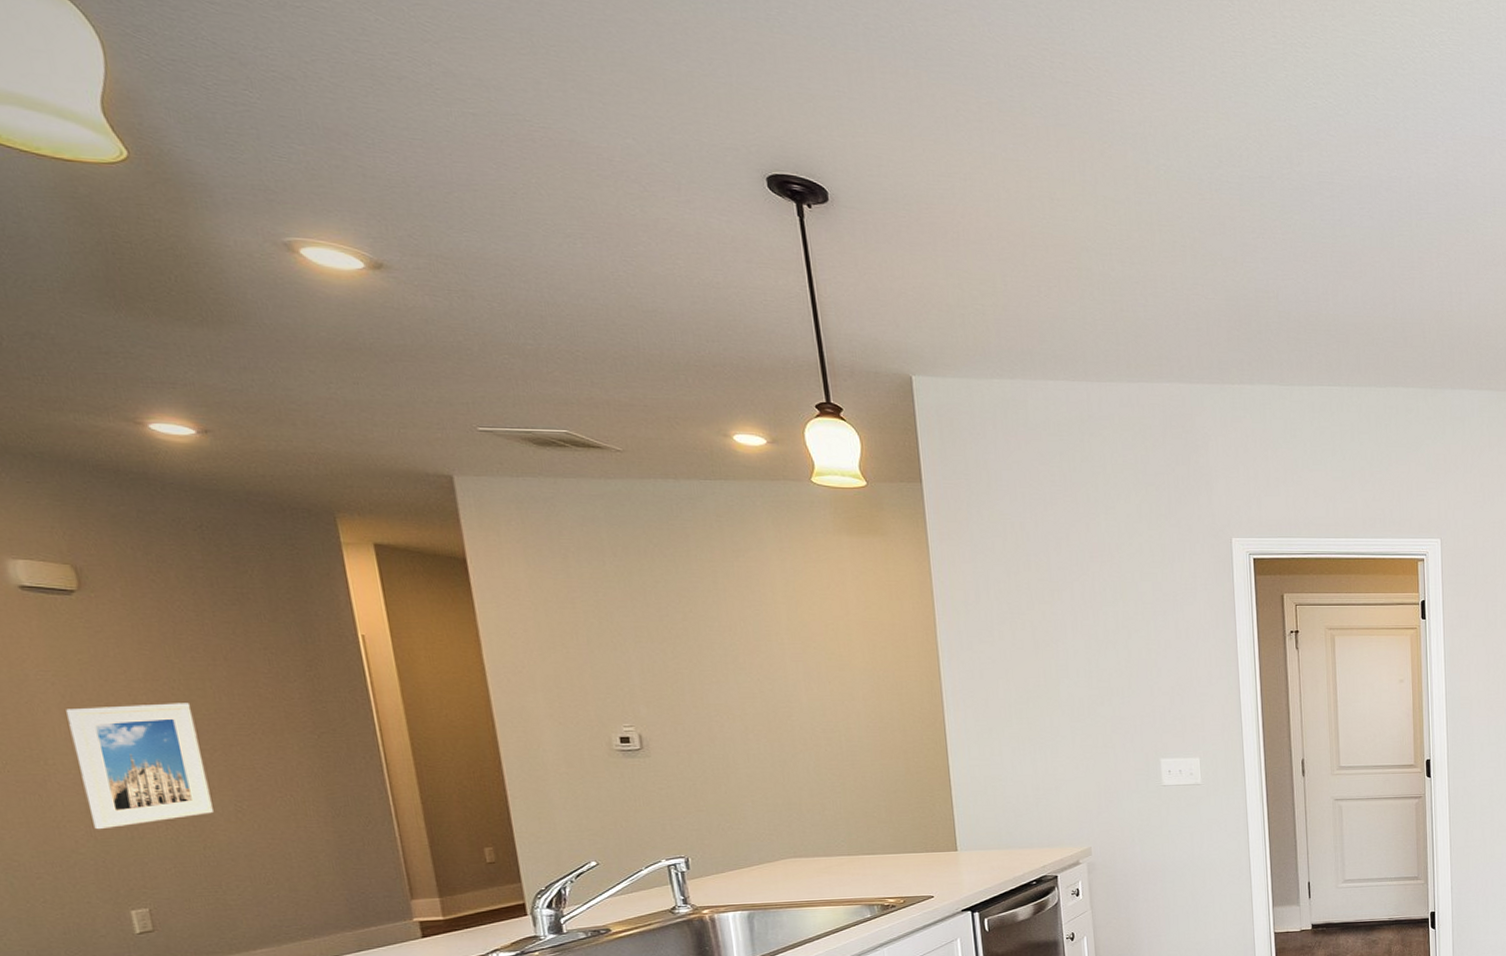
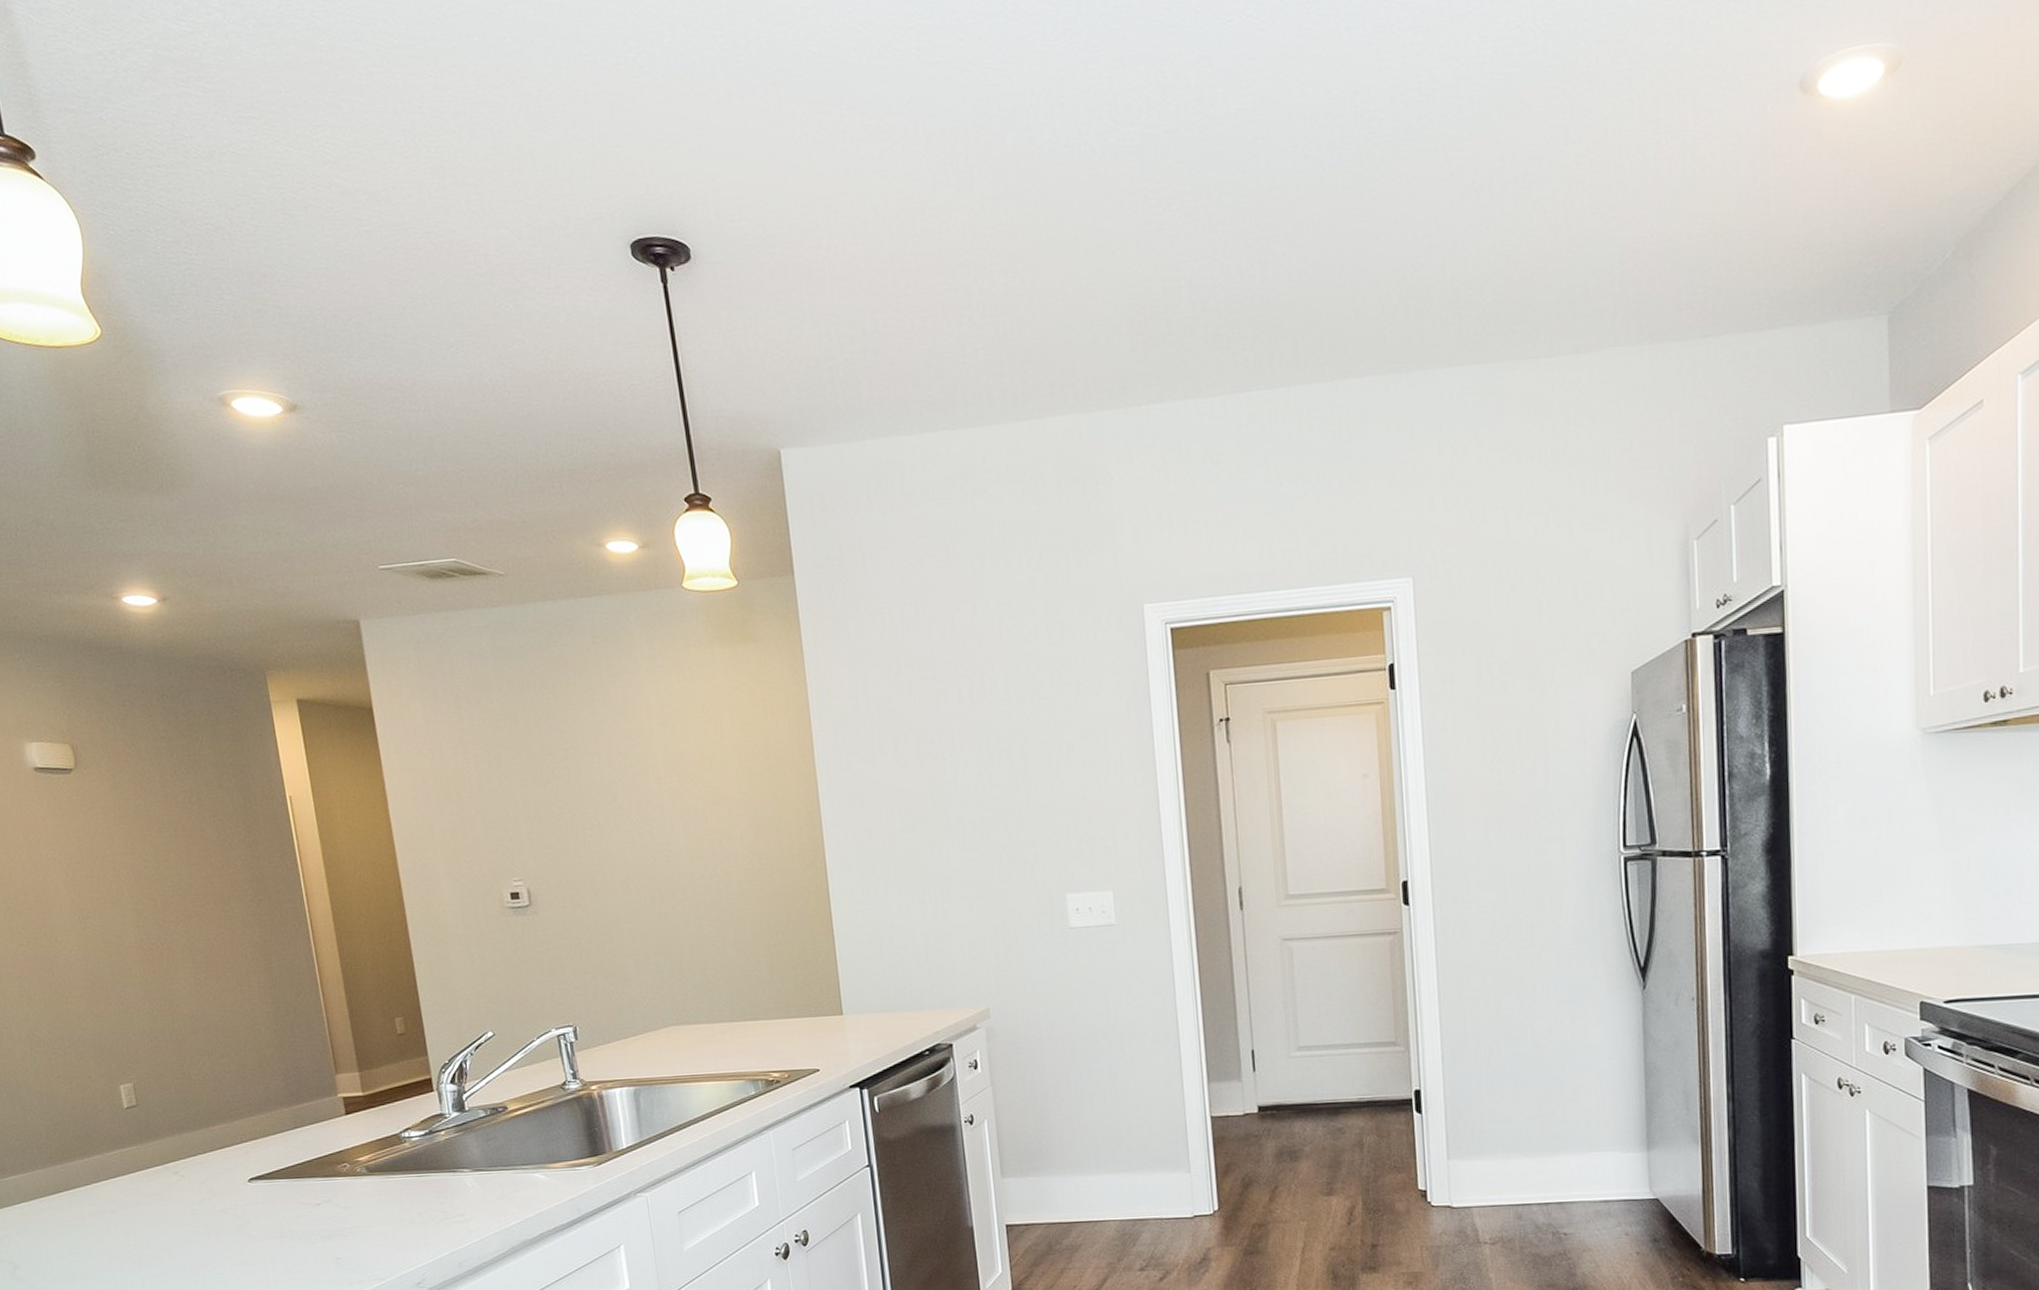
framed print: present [66,703,214,830] -> none [69,875,179,1005]

